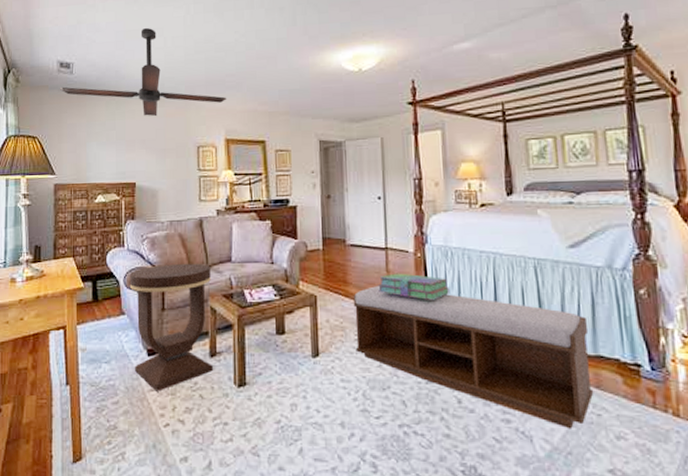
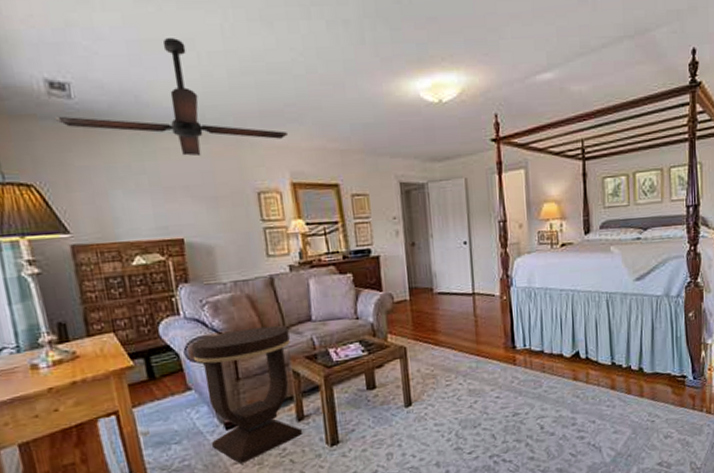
bench: present [353,286,594,429] -> none [442,331,650,437]
stack of books: present [378,273,449,301] -> none [467,316,533,341]

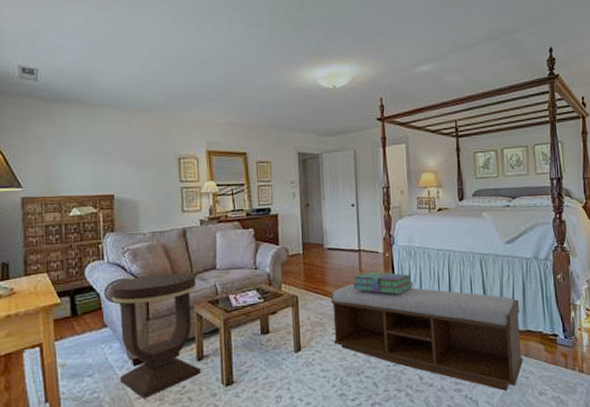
ceiling fan: present [56,37,289,157] -> none [23,35,208,128]
bench: none [442,331,650,437] -> present [331,284,524,392]
stack of books: none [467,316,533,341] -> present [353,271,413,295]

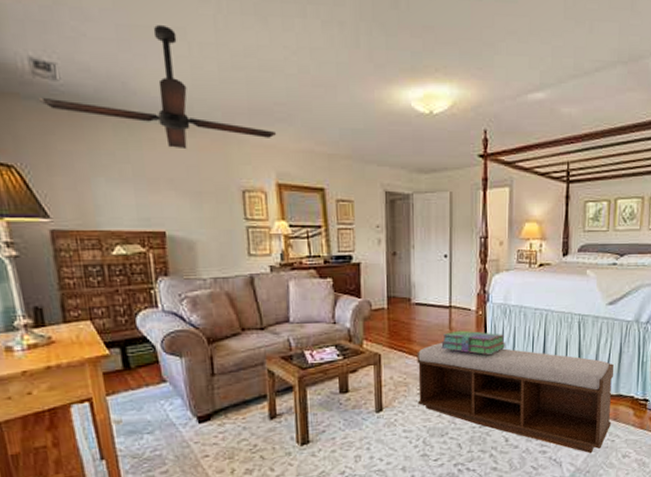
ceiling fan: none [23,35,208,128] -> present [39,24,277,150]
side table: present [110,272,201,399] -> none [167,324,273,457]

